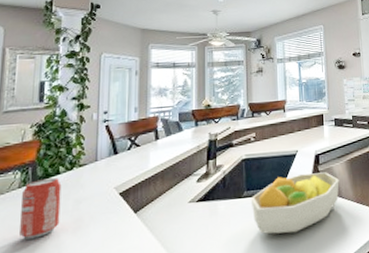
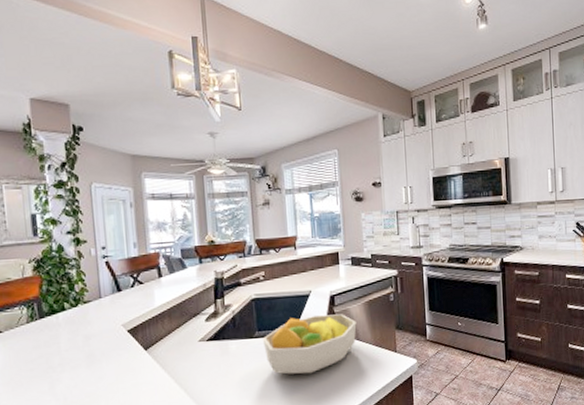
beverage can: present [20,178,62,240] -> none [31,314,72,372]

